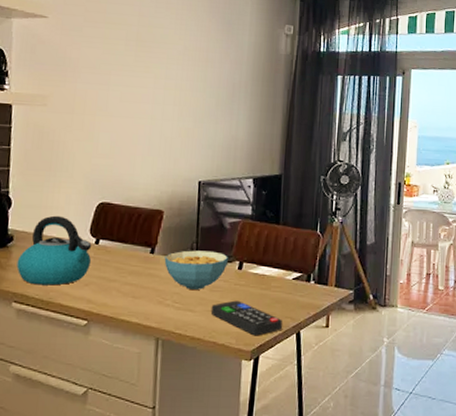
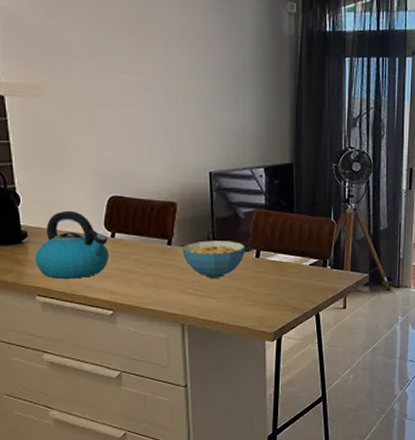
remote control: present [210,300,282,336] -> none [232,287,302,319]

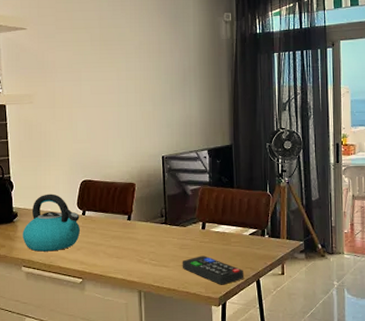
cereal bowl: present [182,240,245,278] -> none [139,215,192,248]
remote control: none [232,287,302,319] -> present [182,255,243,285]

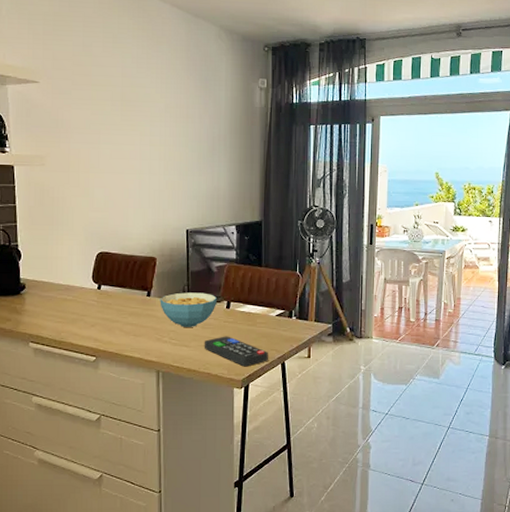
kettle: present [22,193,81,252] -> none [30,265,96,327]
cereal bowl: none [139,215,192,248] -> present [160,292,217,327]

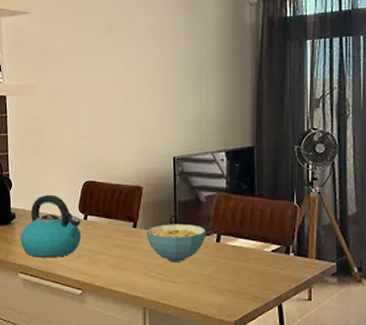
kettle: none [30,265,96,327] -> present [20,194,82,258]
remote control: present [204,336,268,367] -> none [192,272,263,308]

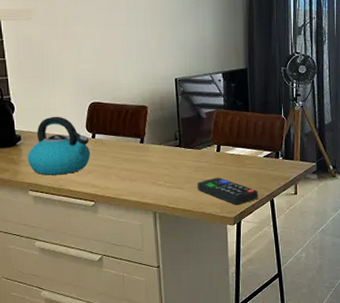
cereal bowl: present [146,224,206,262] -> none [153,138,207,171]
remote control: none [192,272,263,308] -> present [197,177,258,205]

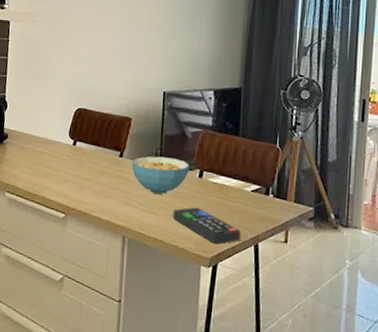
kettle: present [27,116,91,176] -> none [10,118,70,180]
cereal bowl: none [153,138,207,171] -> present [131,156,189,194]

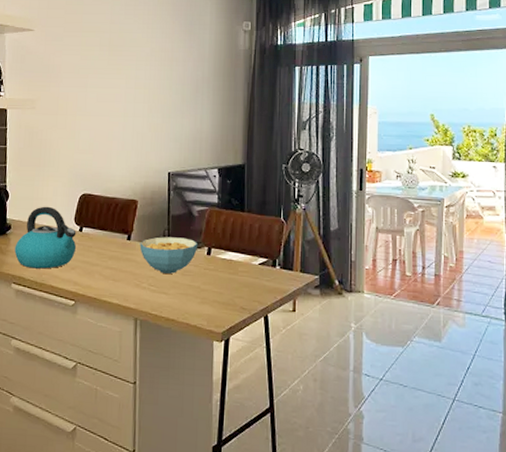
kettle: none [10,118,70,180] -> present [14,206,77,269]
remote control: present [172,207,241,244] -> none [183,284,250,319]

